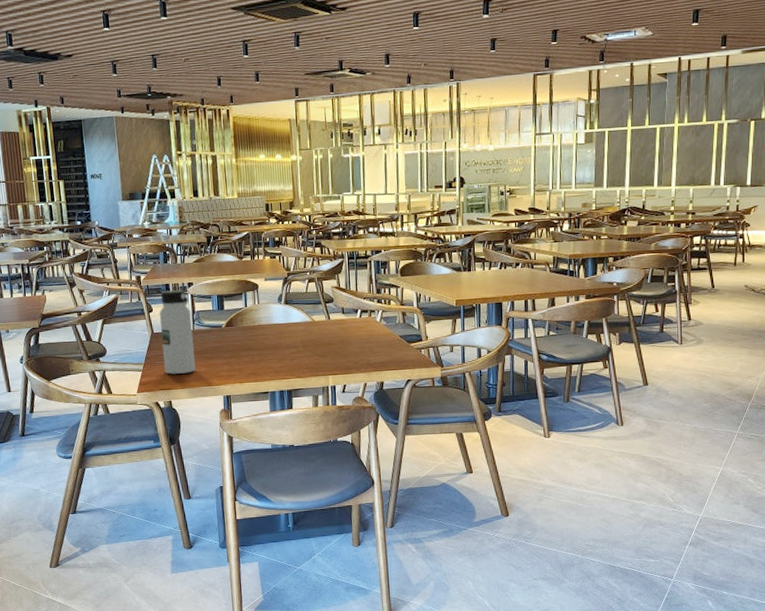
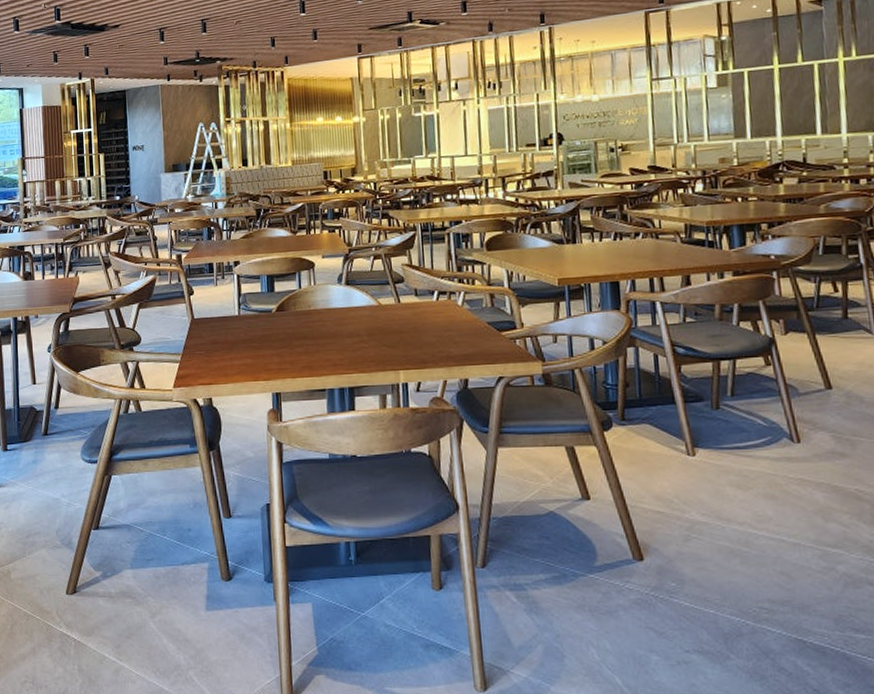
water bottle: present [159,290,196,374] -> none [200,269,241,367]

